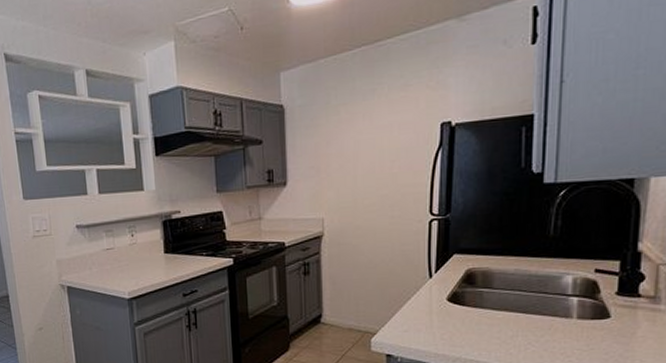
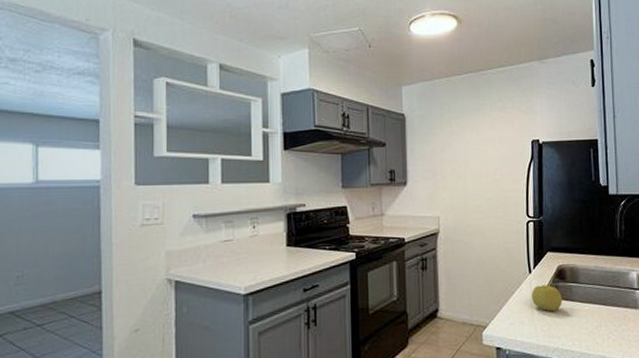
fruit: none [430,290,470,319] -> present [531,285,563,311]

